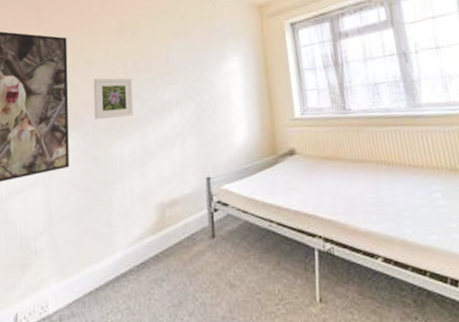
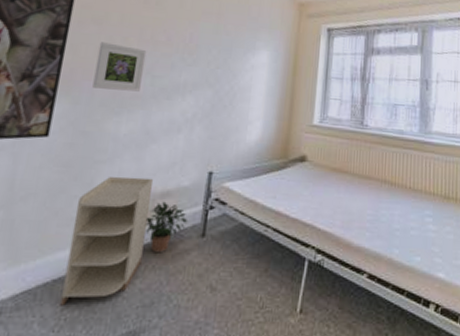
nightstand: none [102,190,164,311] -> present [60,176,154,306]
potted plant: none [160,209,197,257] -> present [145,201,189,253]

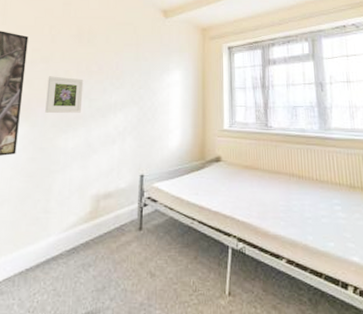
nightstand: present [60,176,154,306] -> none [33,182,97,291]
potted plant: present [145,201,189,253] -> none [93,201,127,245]

